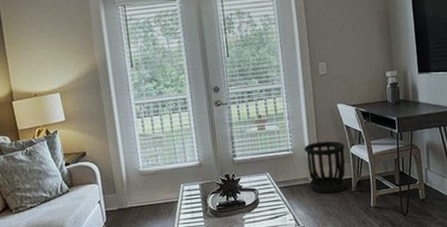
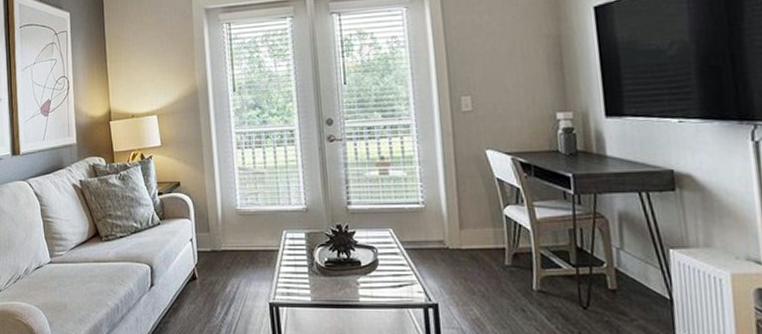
wastebasket: present [303,141,348,194] -> none [439,196,500,264]

